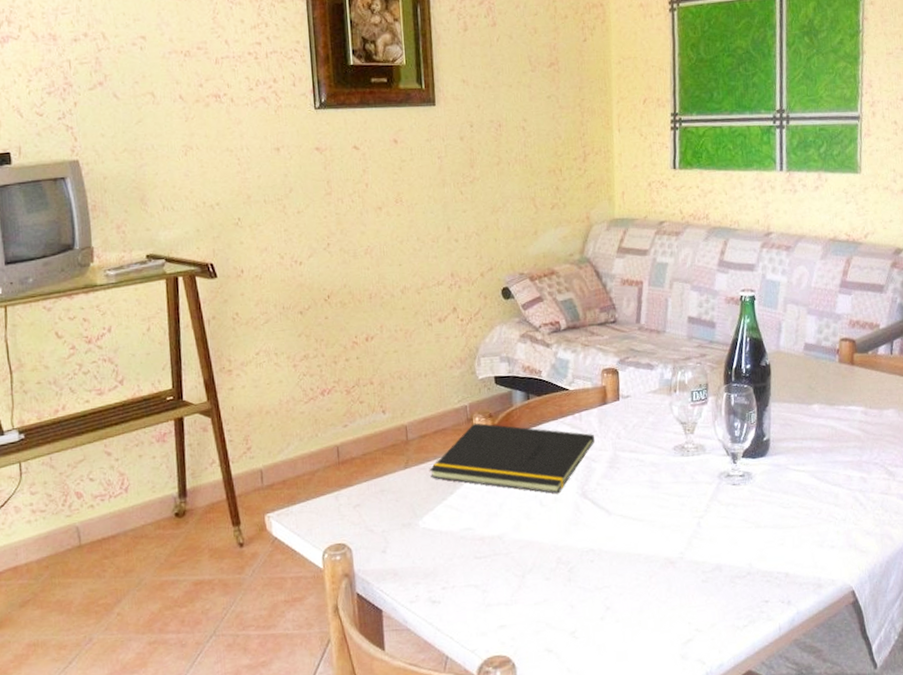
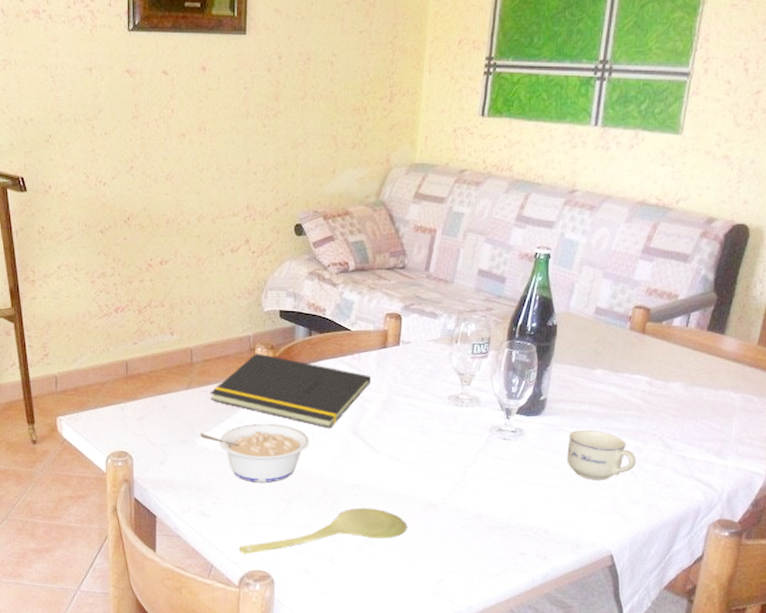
legume: none [422,495,539,561] -> present [200,423,310,483]
spoon: none [474,572,648,640] -> present [238,508,407,555]
cup: none [796,465,863,516] -> present [567,429,636,480]

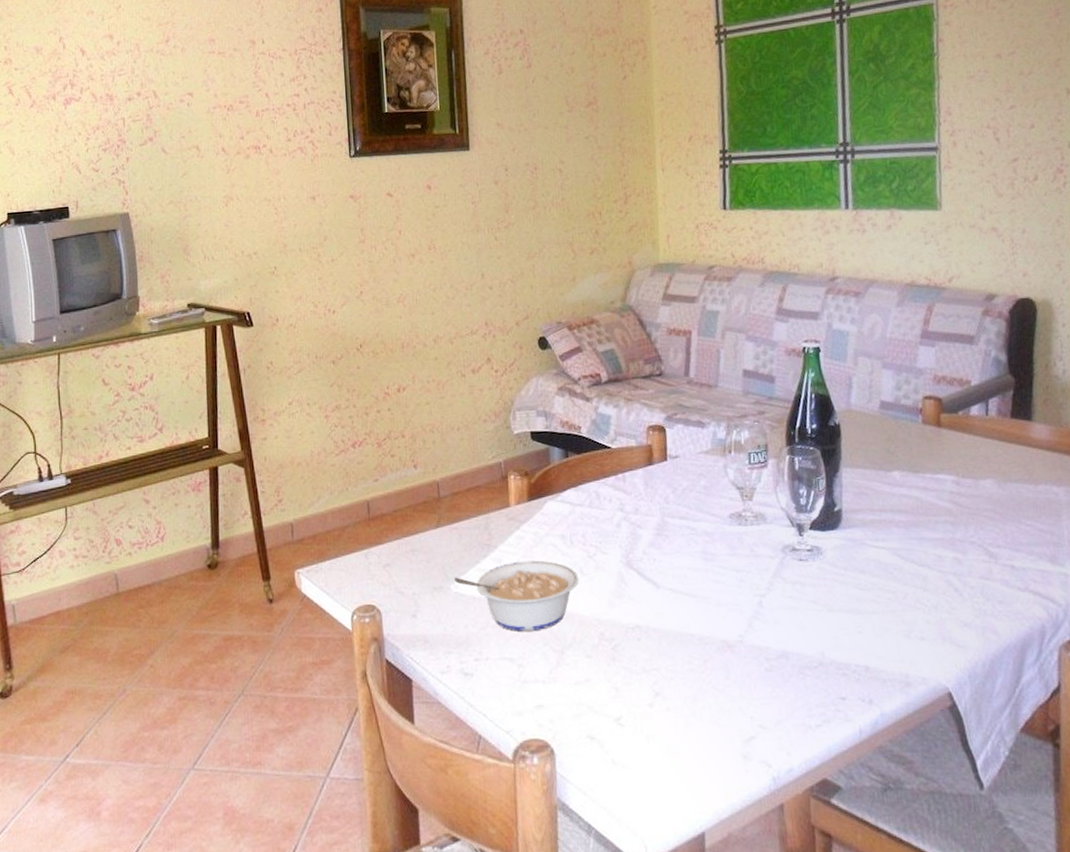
notepad: present [210,353,371,429] -> none [462,481,640,562]
spoon: present [238,508,407,555] -> none [509,654,703,720]
cup: present [567,429,636,480] -> none [874,542,958,602]

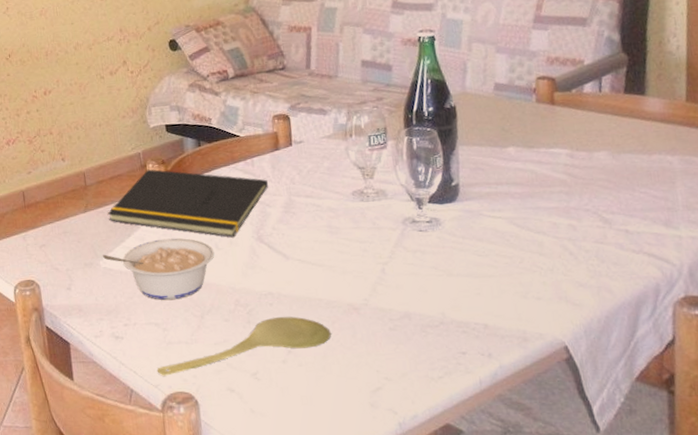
notepad: none [462,481,640,562] -> present [107,169,268,238]
spoon: none [509,654,703,720] -> present [157,316,331,376]

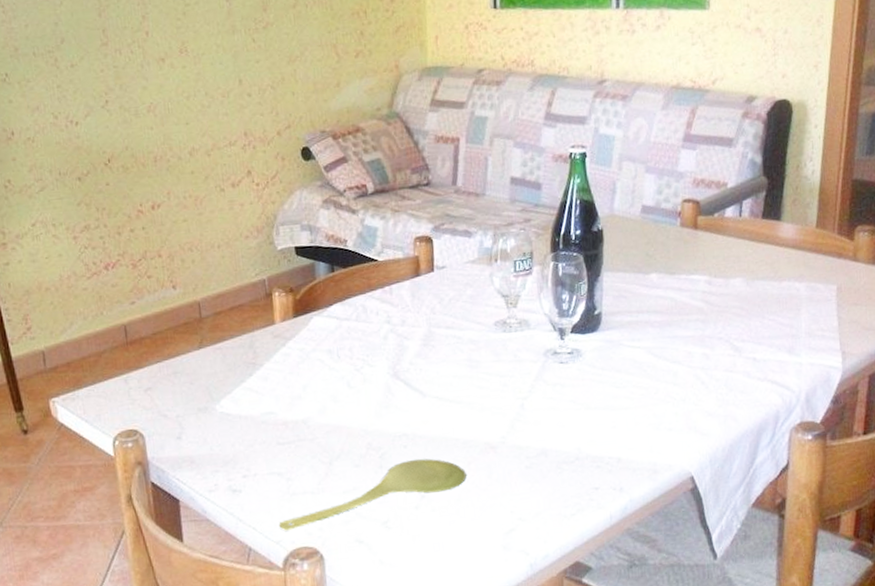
legume: present [103,238,215,300] -> none [220,376,346,447]
notepad: present [107,169,268,238] -> none [225,298,407,374]

